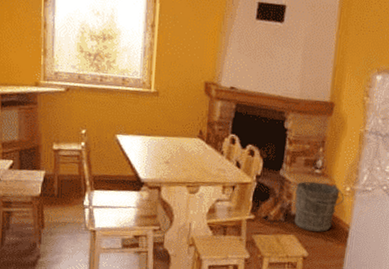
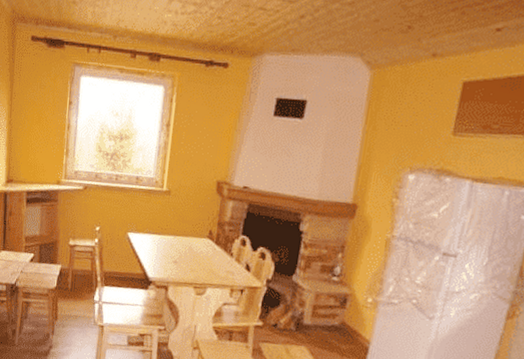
bucket: present [294,181,345,232] -> none [306,289,366,346]

